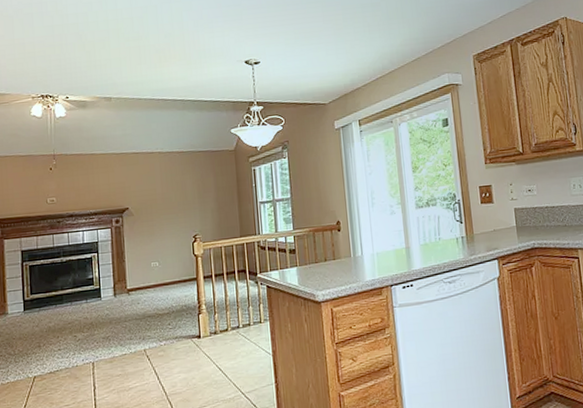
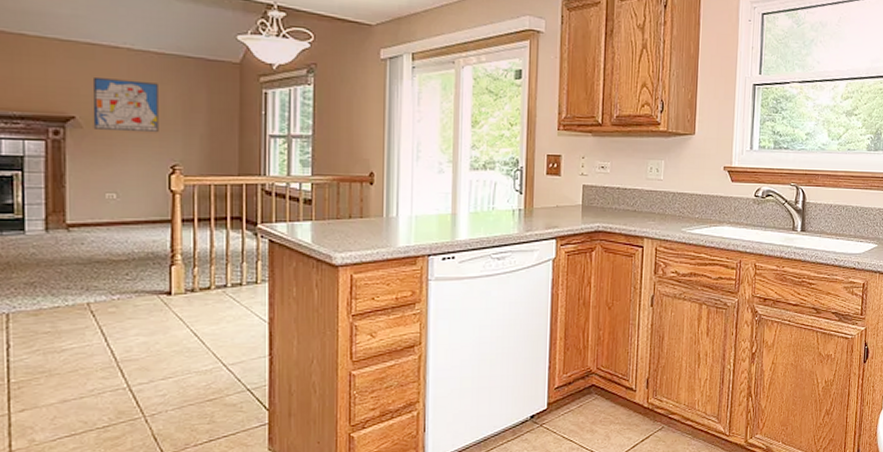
wall art: none [139,174,183,215] -> present [92,78,159,133]

